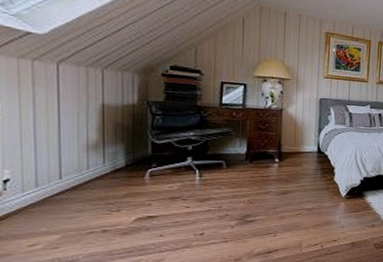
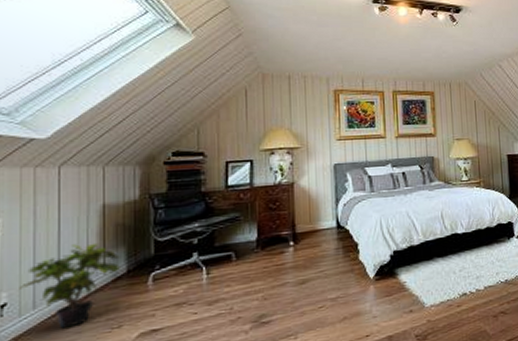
potted plant: none [21,136,119,206] -> present [19,242,120,329]

